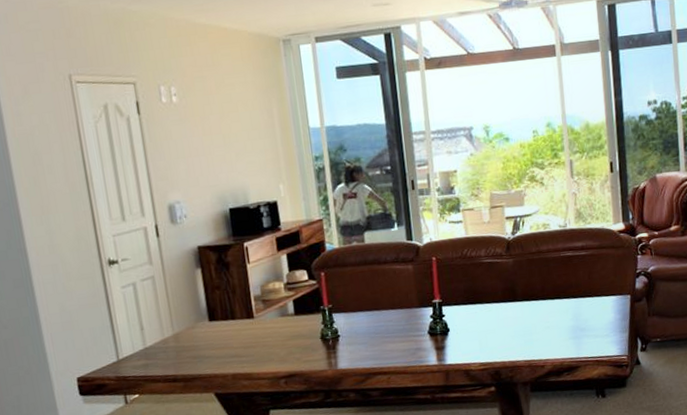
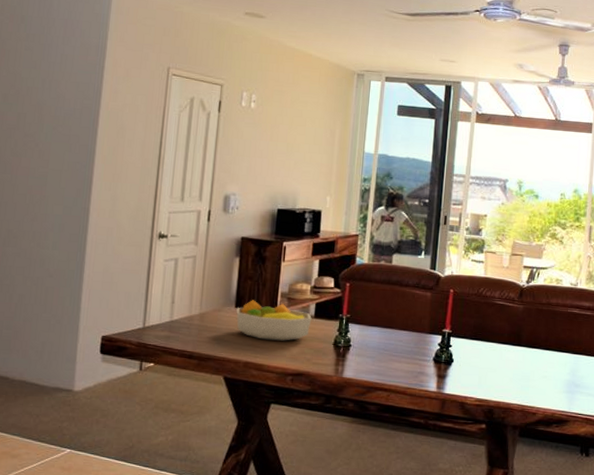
fruit bowl: none [210,307,293,349] -> present [236,300,312,341]

